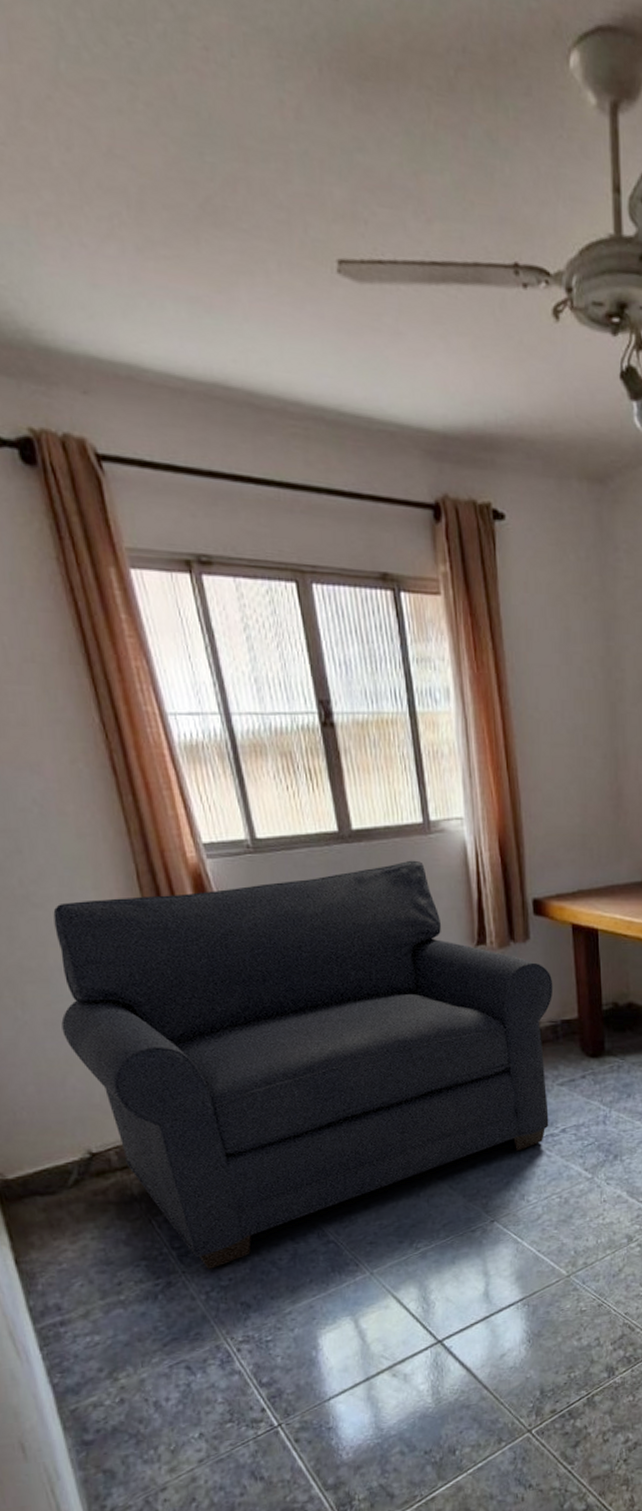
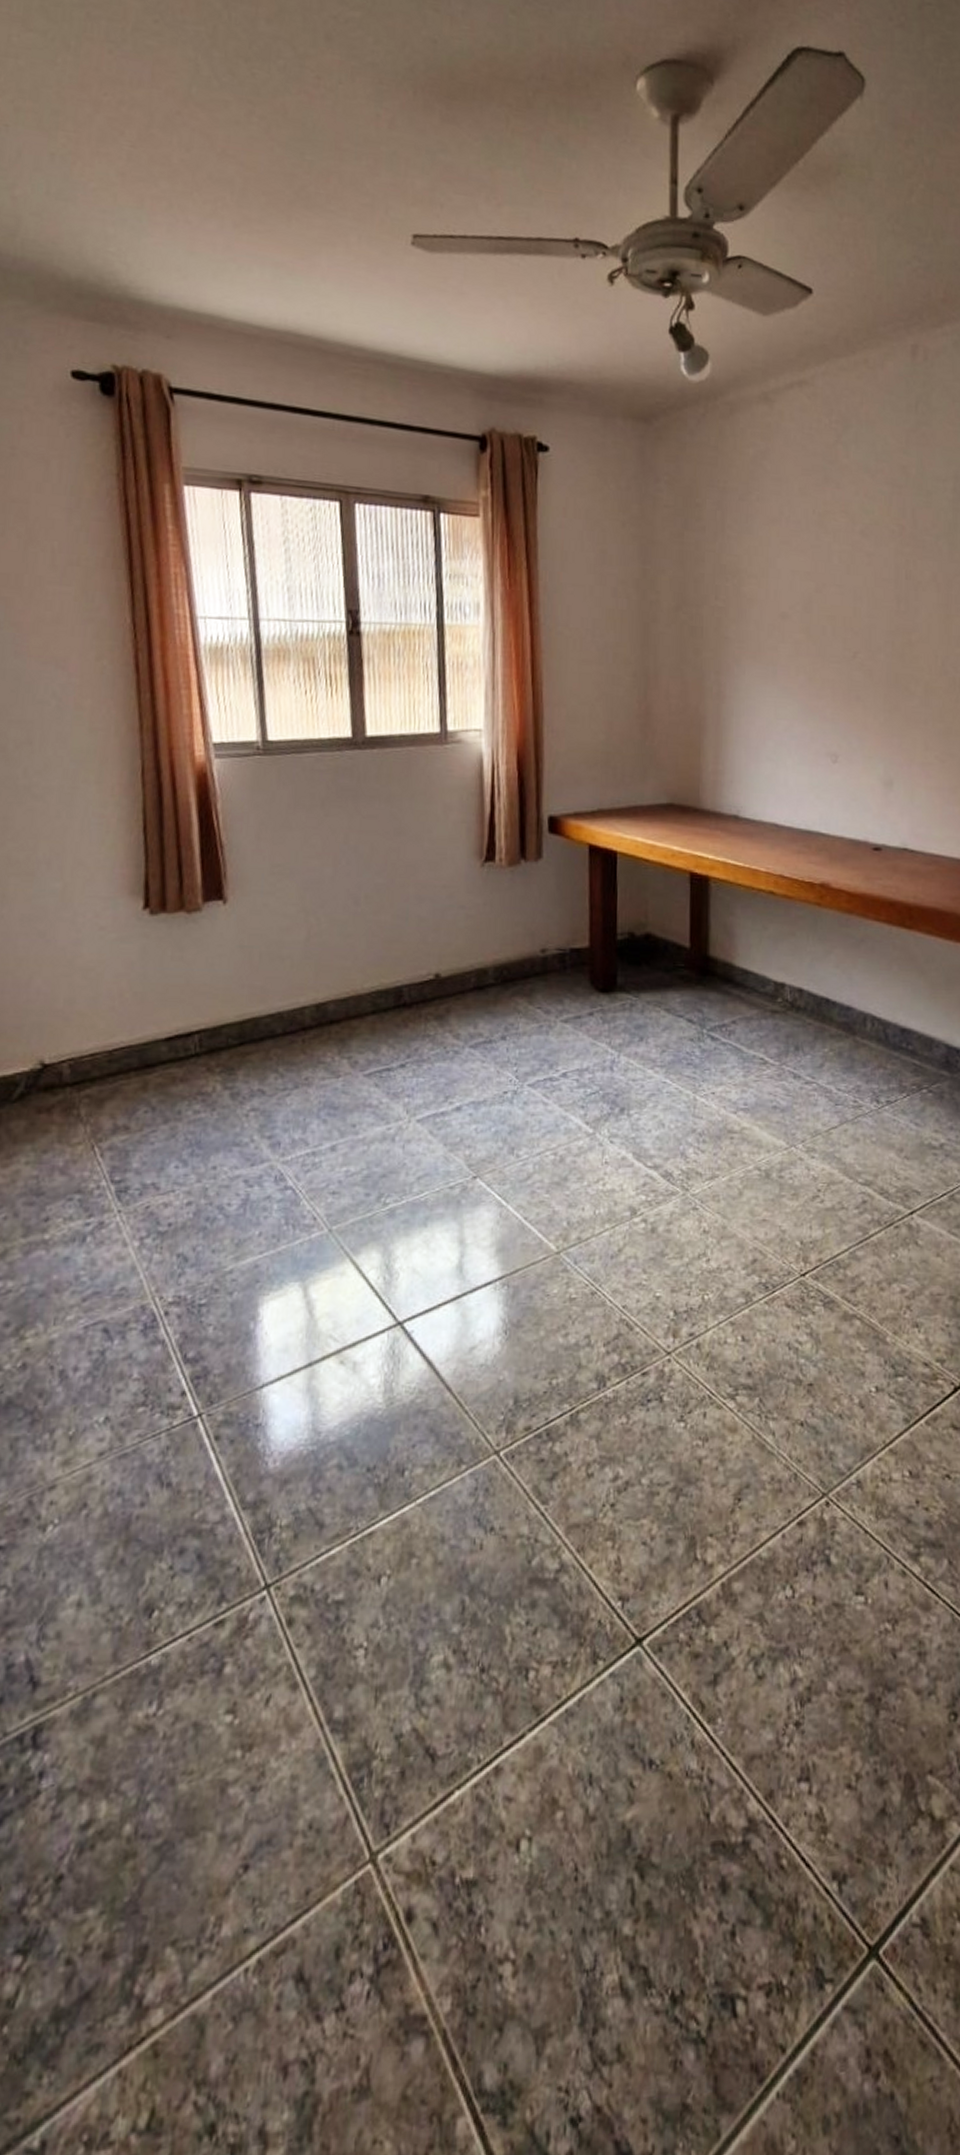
sofa: present [53,860,554,1269] -> none [37,769,564,1210]

